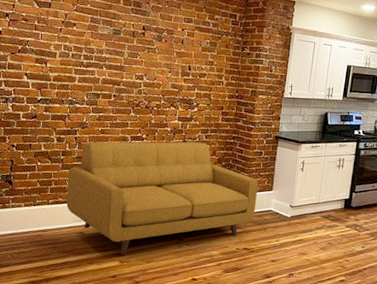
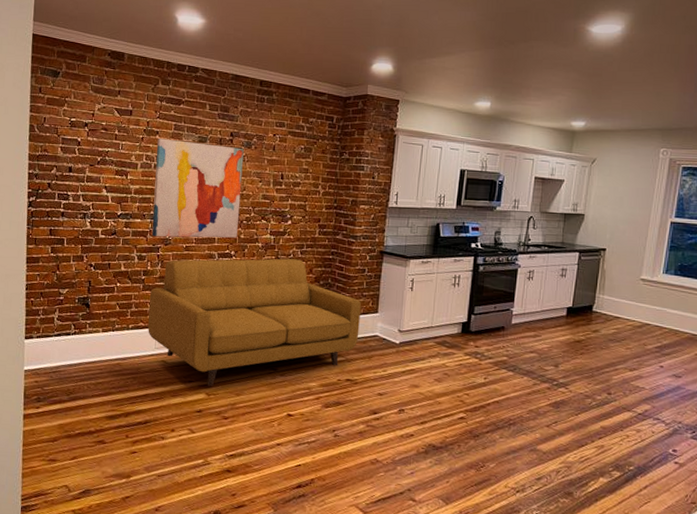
wall art: none [69,30,155,123] -> present [151,138,244,238]

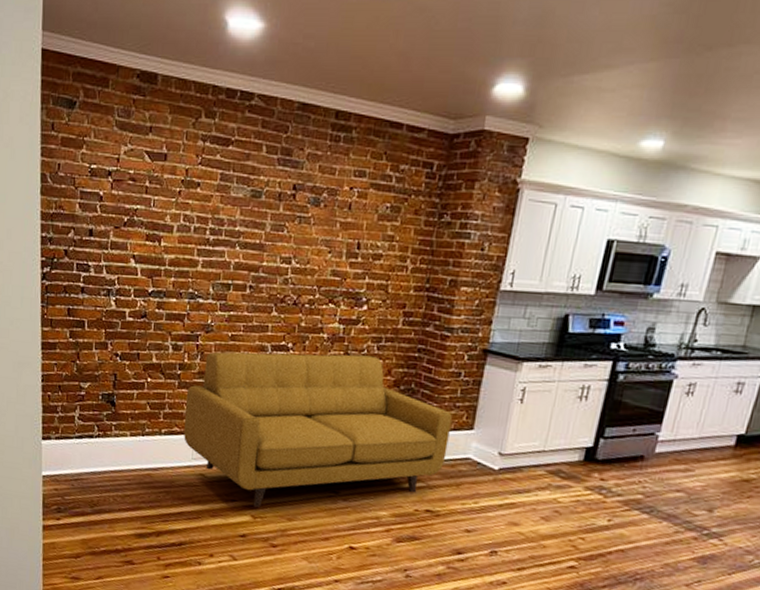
wall art: present [151,138,244,238] -> none [189,192,310,326]

